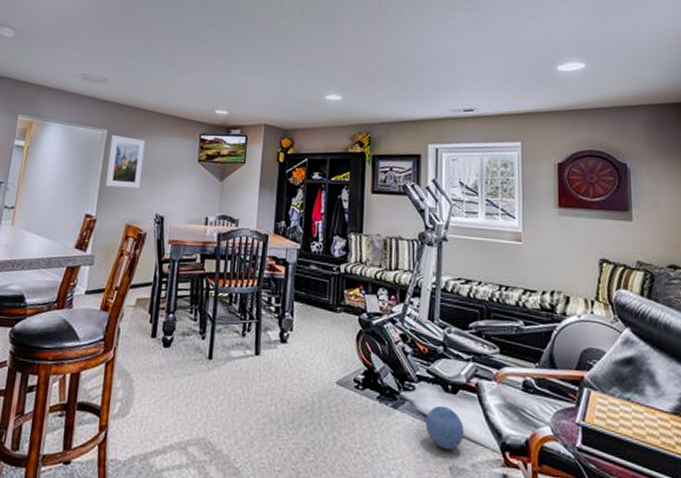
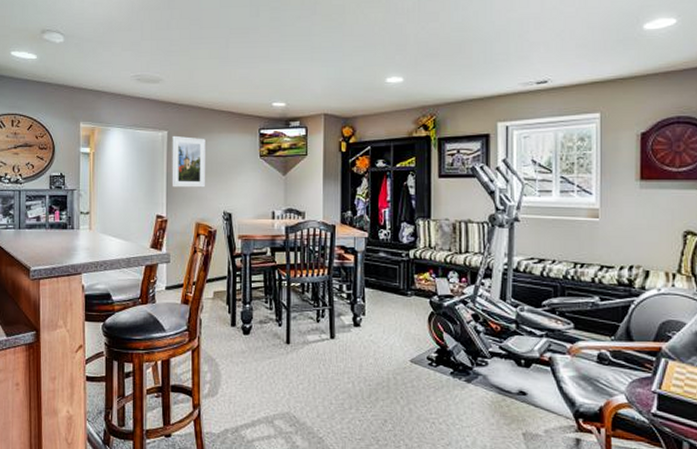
ball: present [425,405,464,450] -> none [498,378,537,418]

